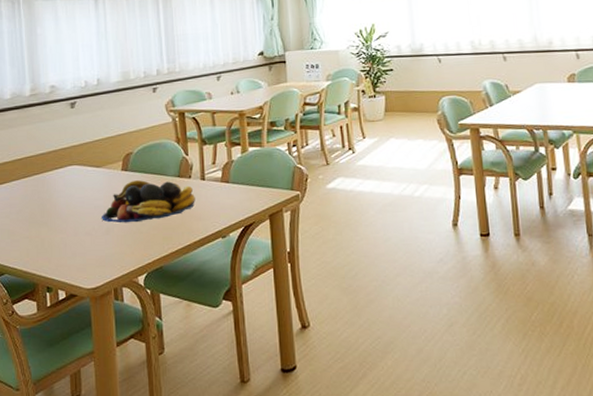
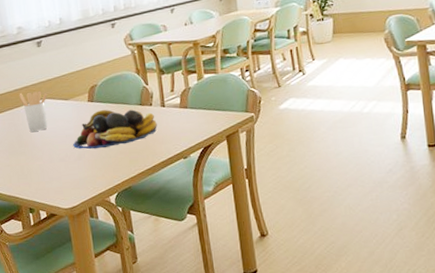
utensil holder: none [46,156,78,200] -> present [19,91,48,132]

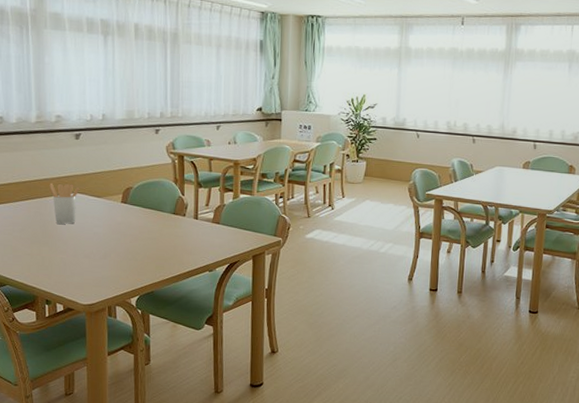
fruit bowl: present [73,109,157,149] -> none [100,213,188,251]

